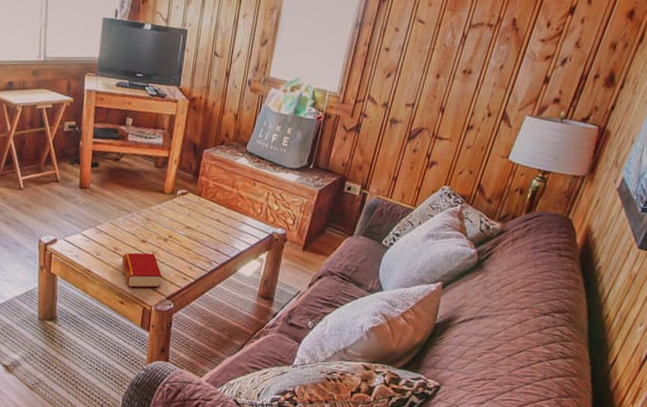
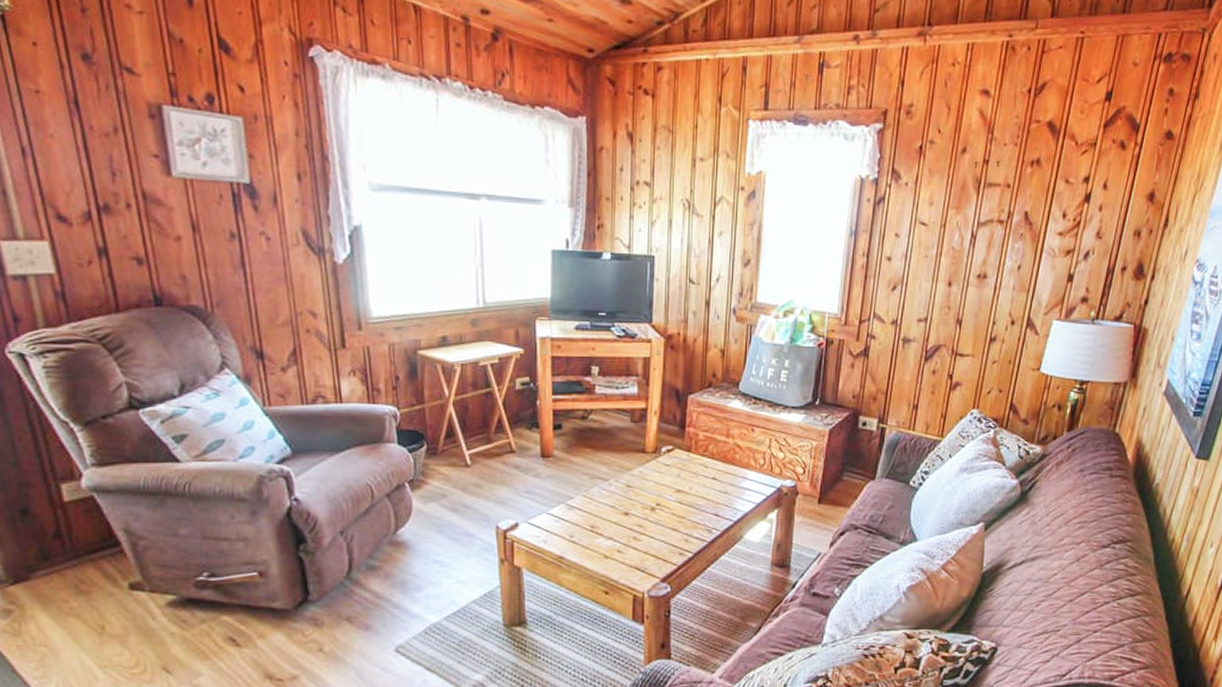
book: present [122,252,162,288] -> none [602,527,653,572]

